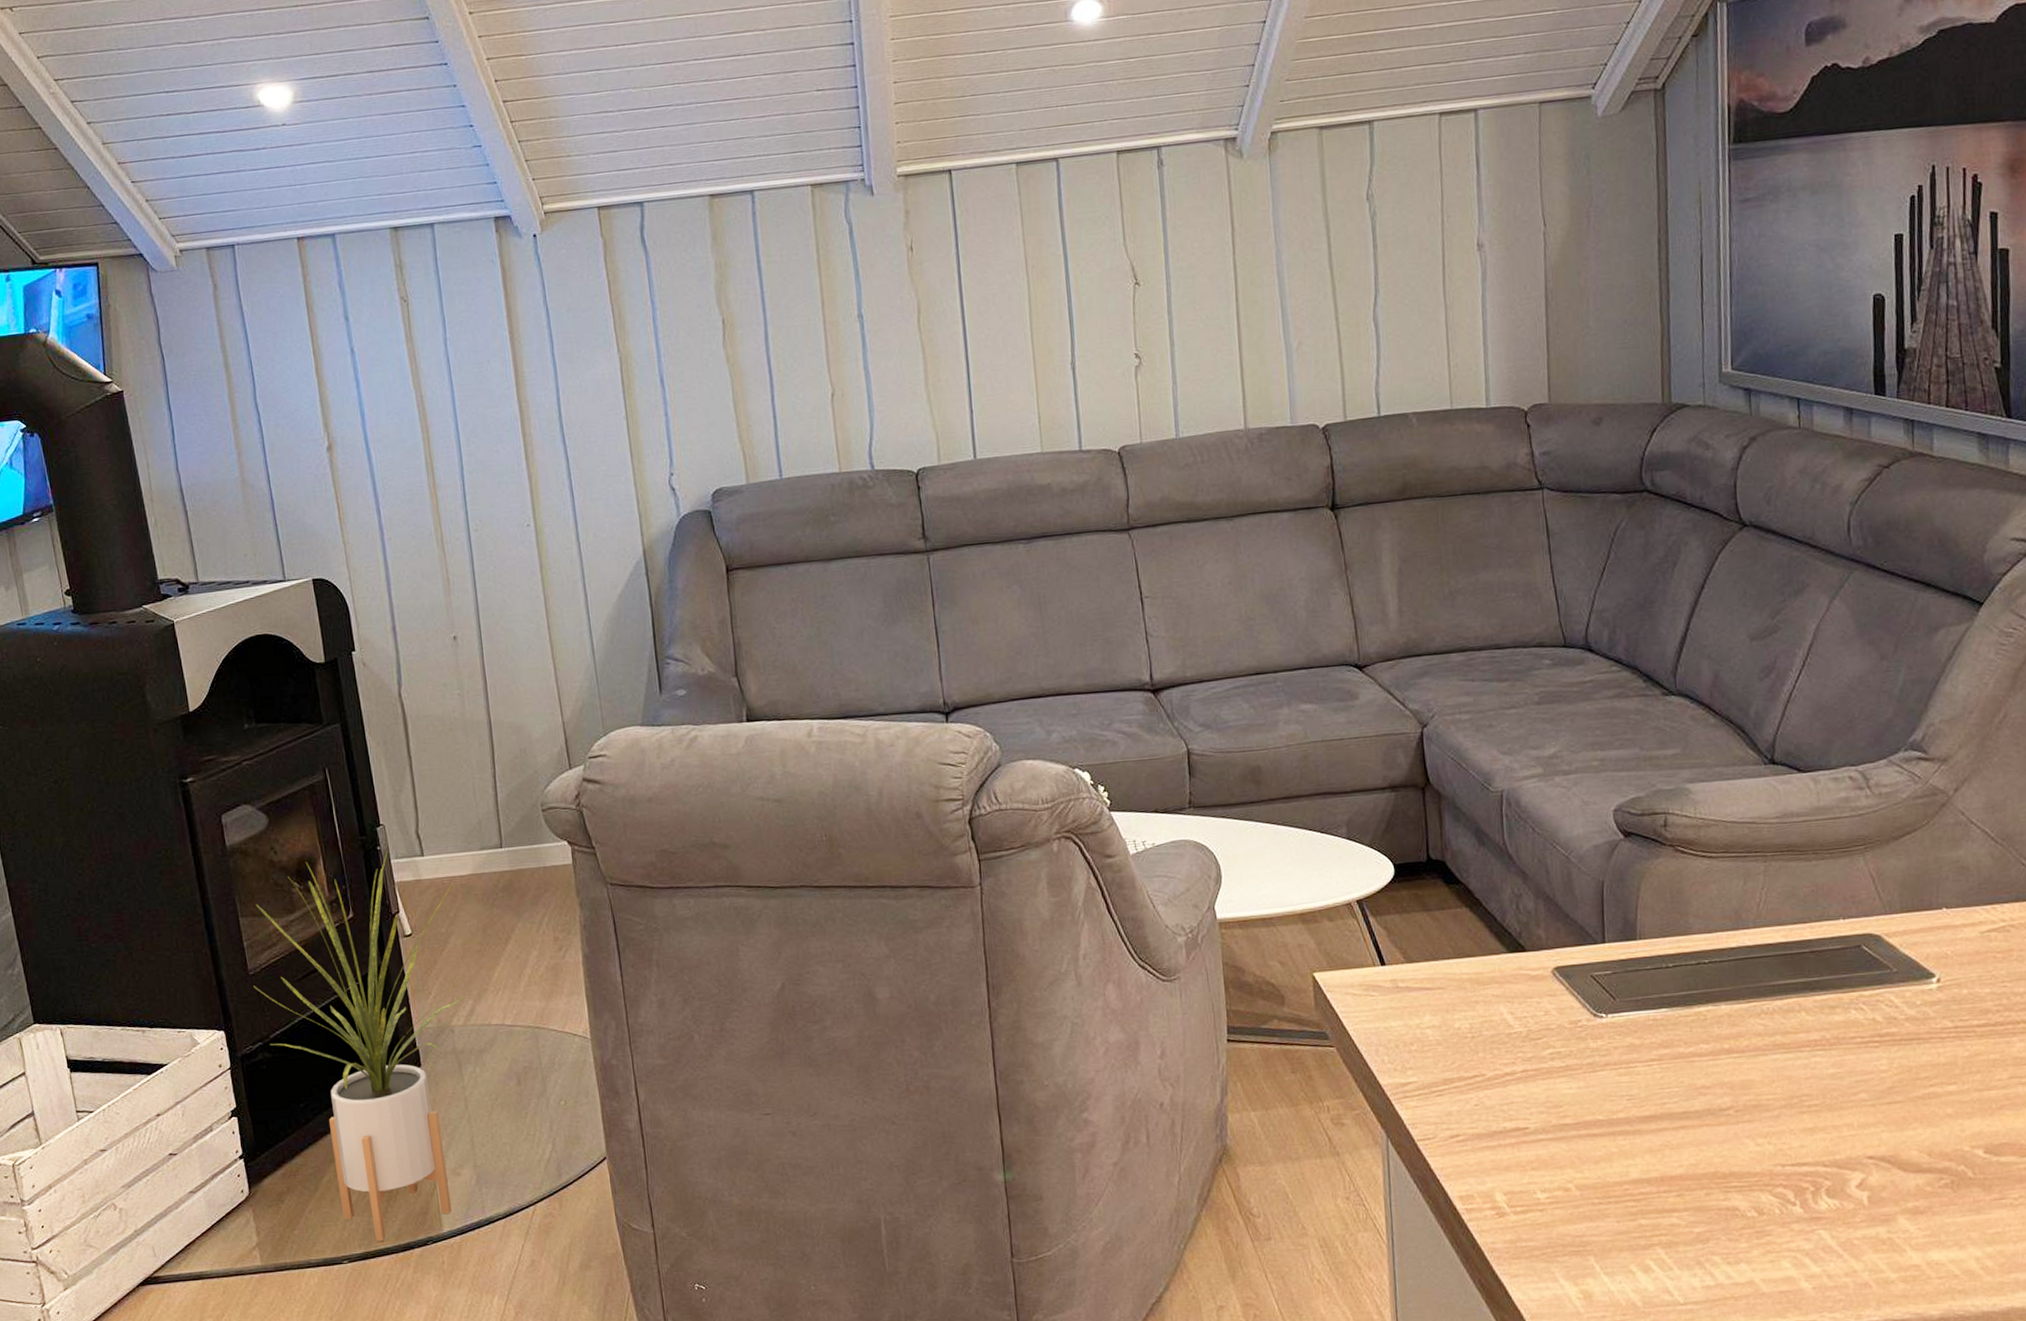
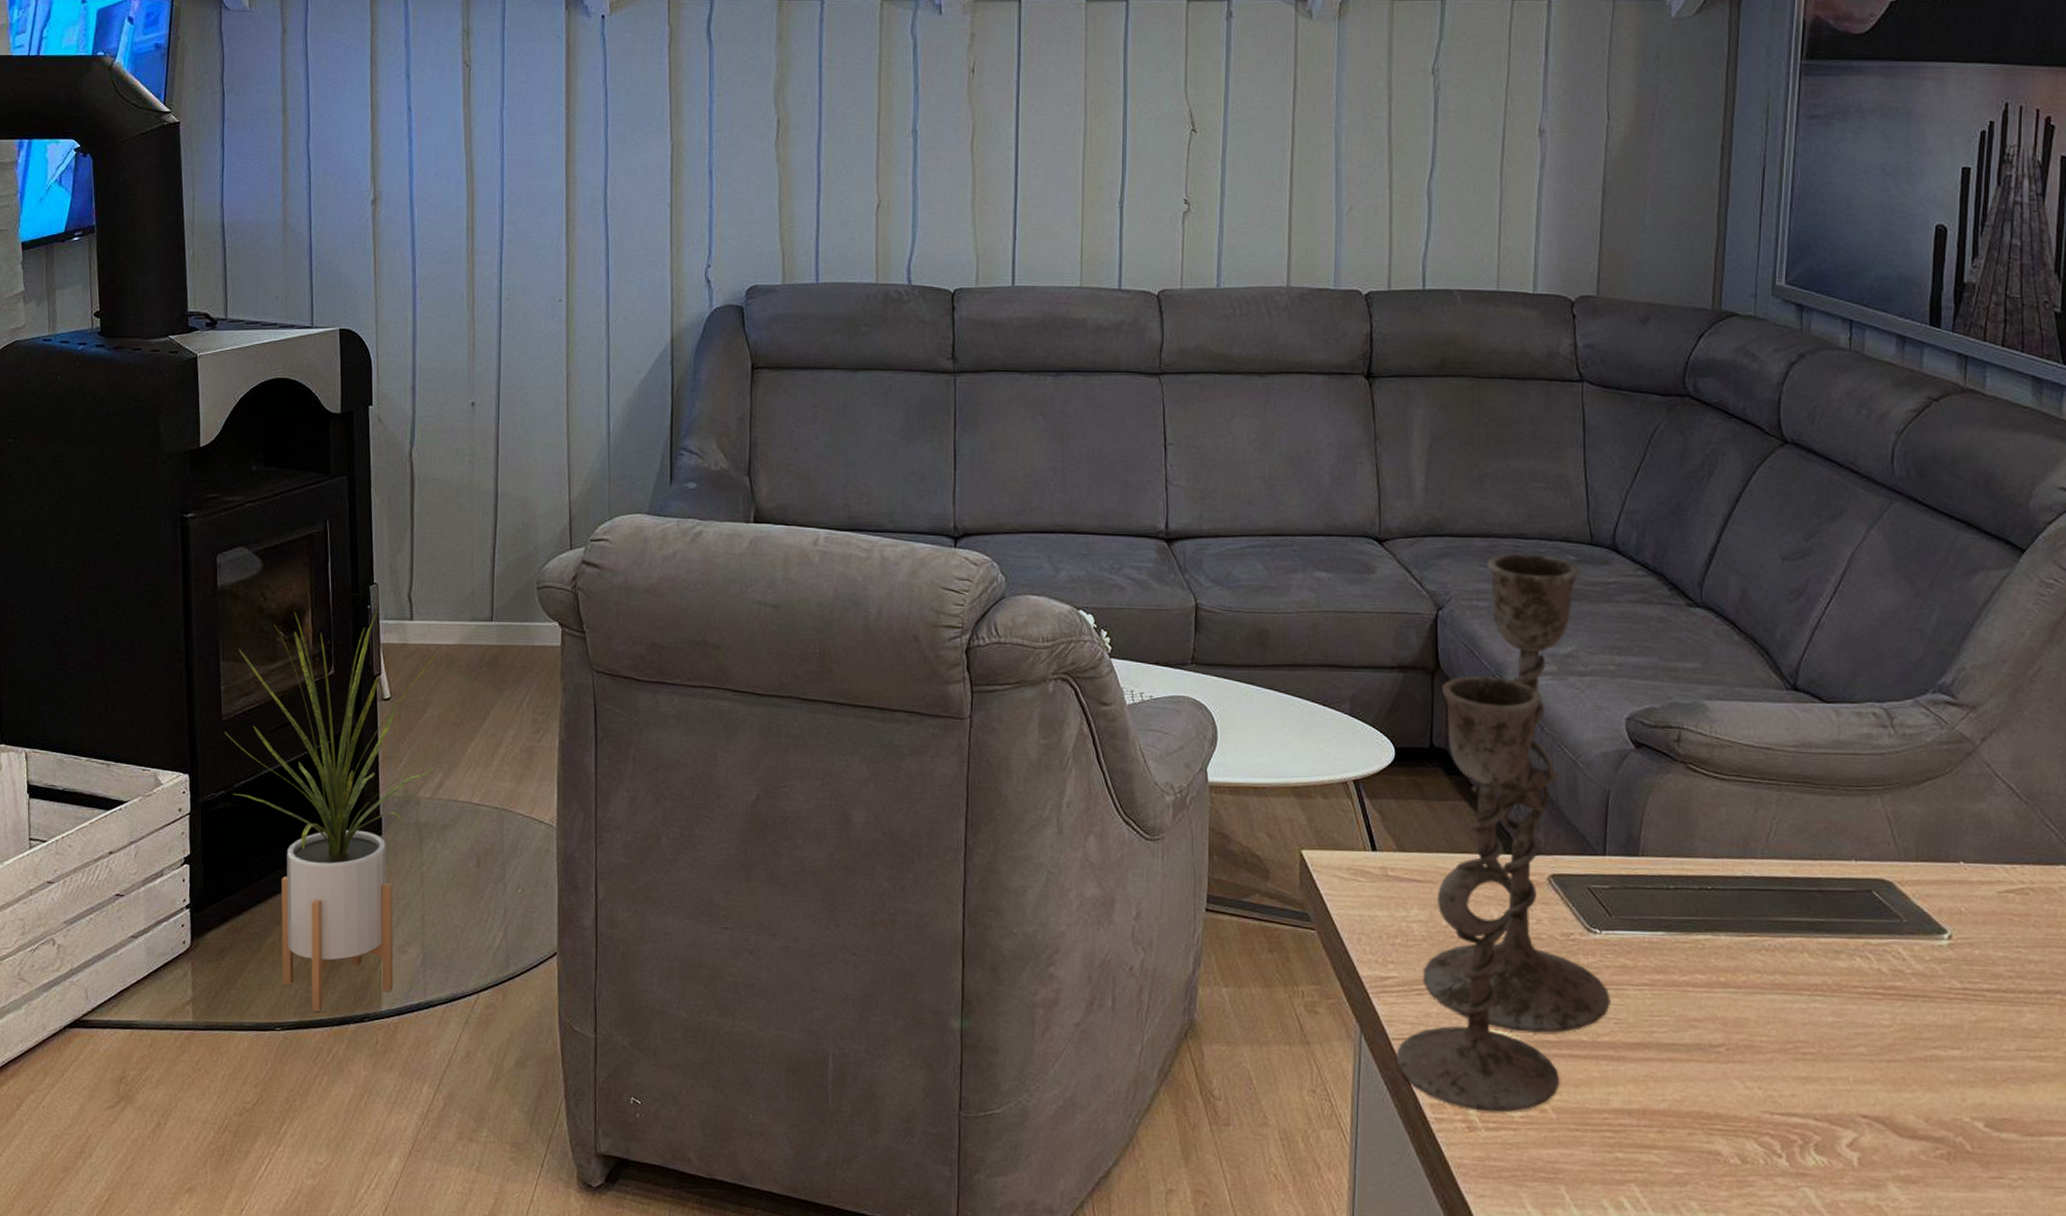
candlestick: none [1422,662,1622,1197] -> present [1396,553,1610,1112]

